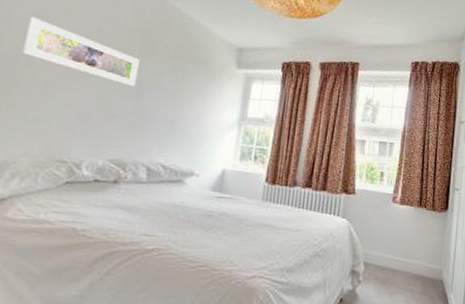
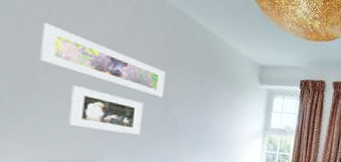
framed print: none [41,77,115,128] -> present [69,85,143,135]

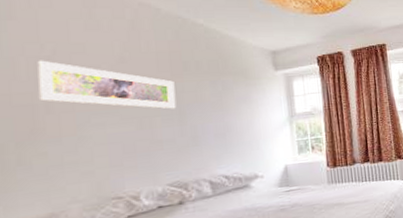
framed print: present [69,85,143,135] -> none [78,117,159,161]

